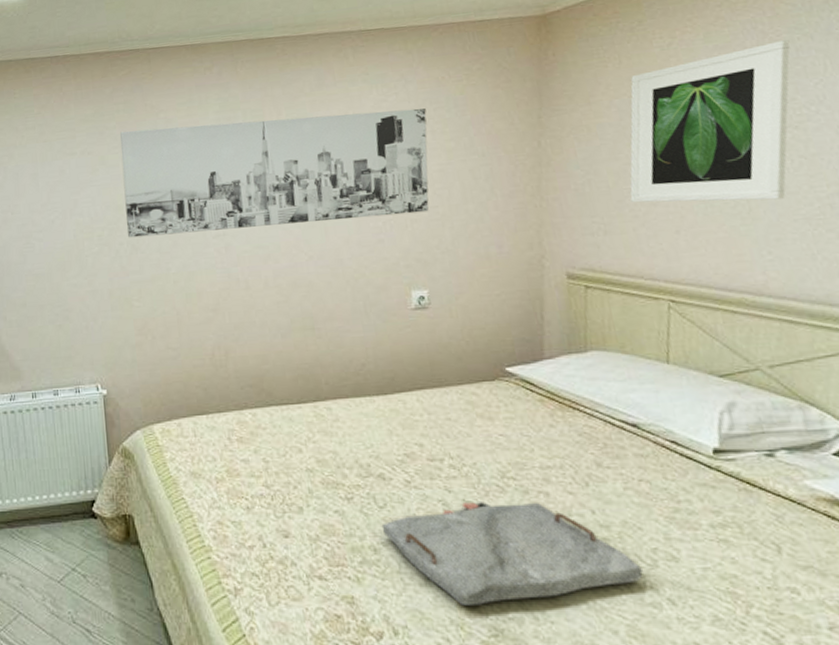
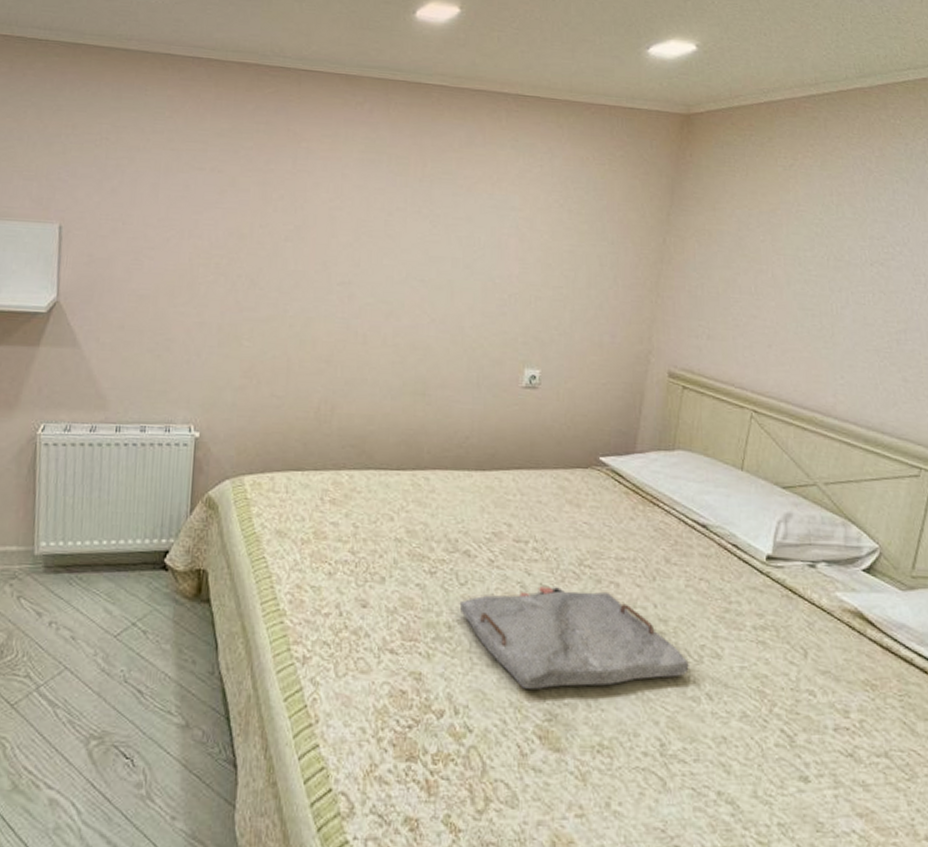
wall art: present [120,108,429,238] -> none [247,154,567,291]
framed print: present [630,40,790,203] -> none [735,180,889,329]

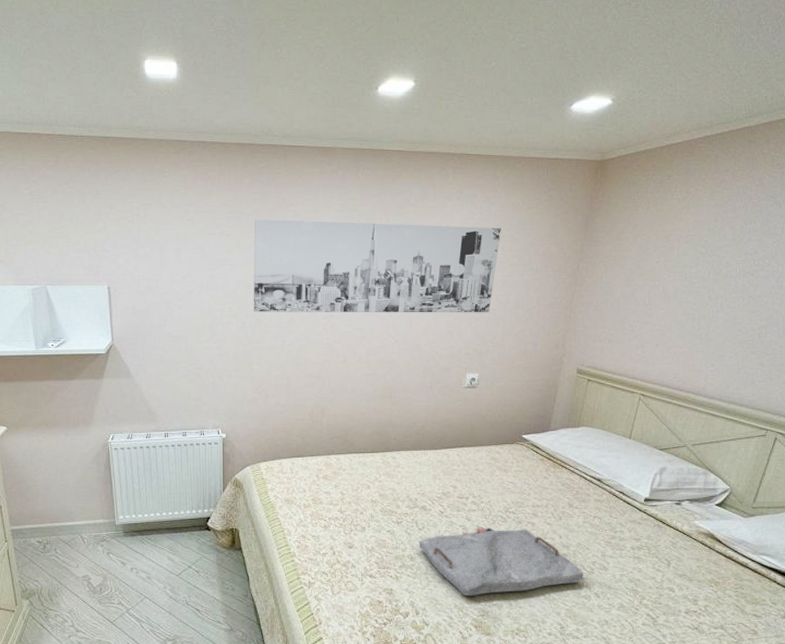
wall art: none [247,154,567,291] -> present [253,219,501,313]

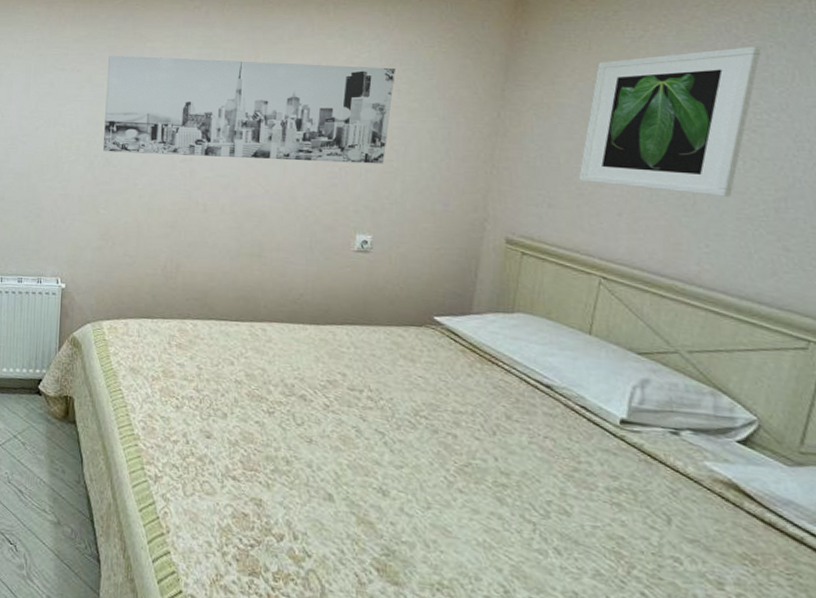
serving tray: present [418,527,584,596] -> none [296,432,536,529]
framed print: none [632,206,765,327] -> present [579,47,762,197]

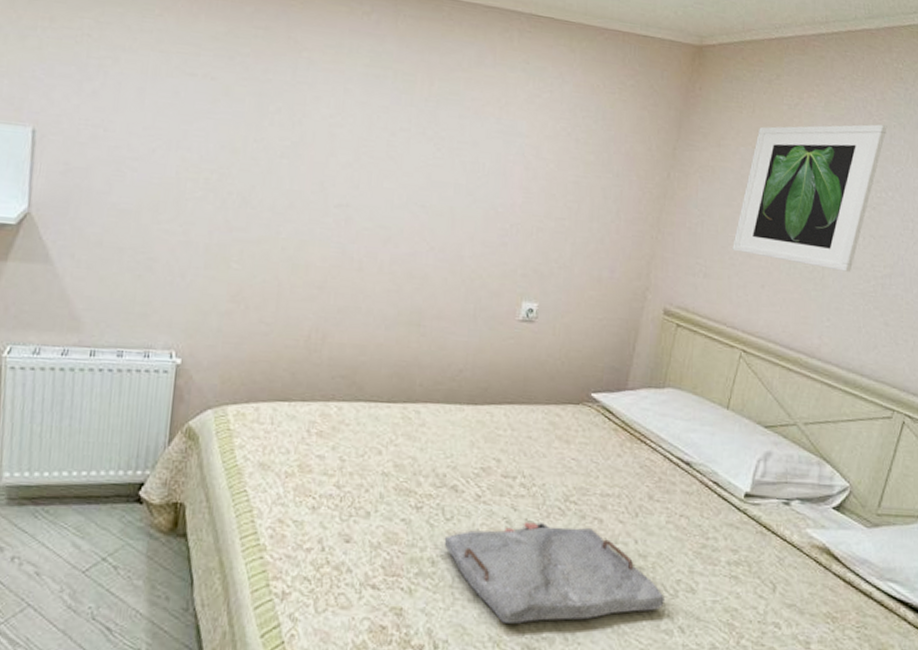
wall art: present [102,55,395,164] -> none [239,61,575,223]
serving tray: none [296,432,536,529] -> present [444,521,666,624]

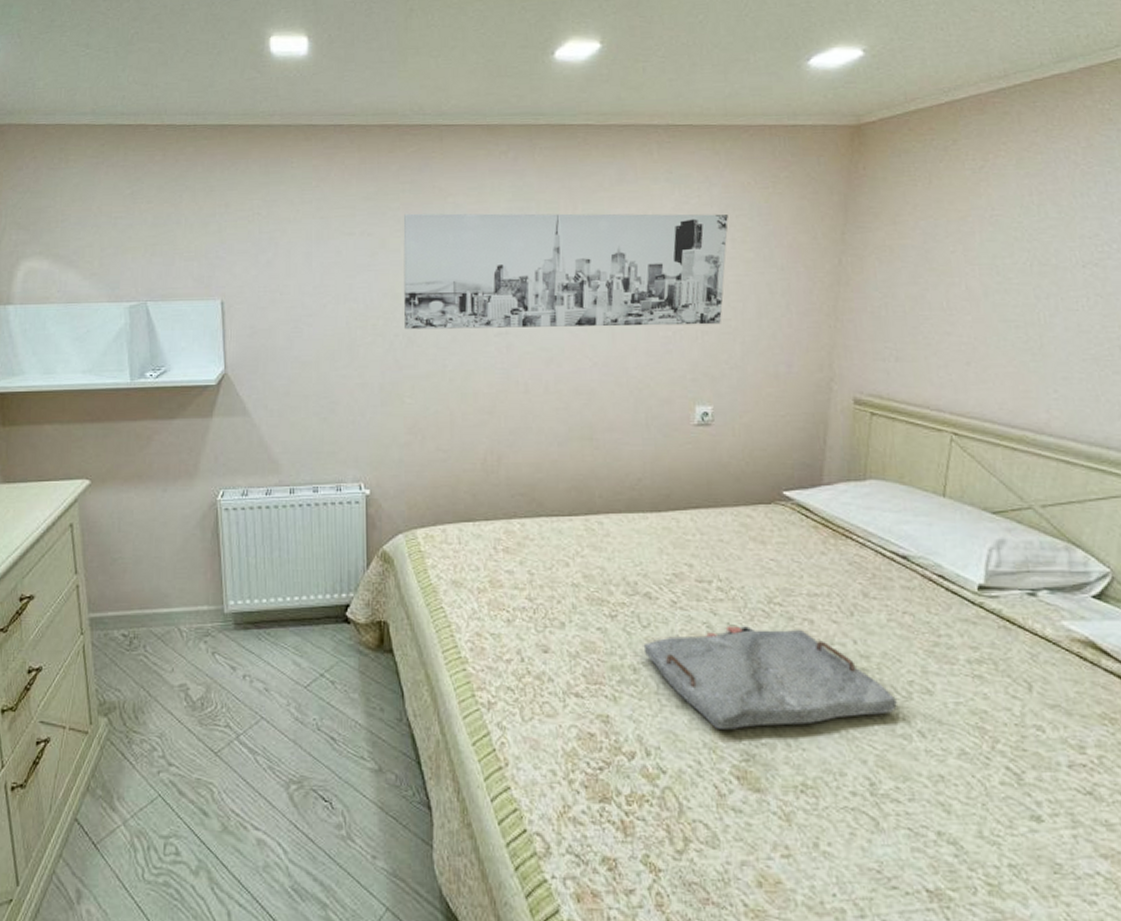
wall art: none [239,61,575,223] -> present [403,213,728,330]
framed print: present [732,124,887,272] -> none [925,173,1100,337]

